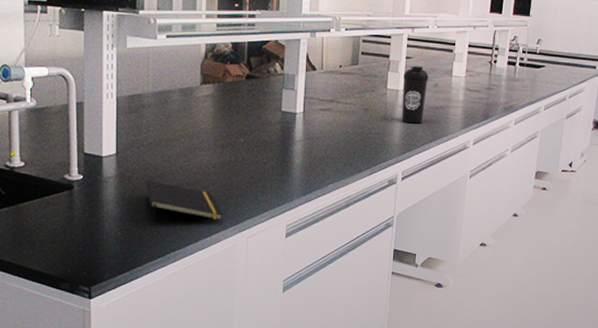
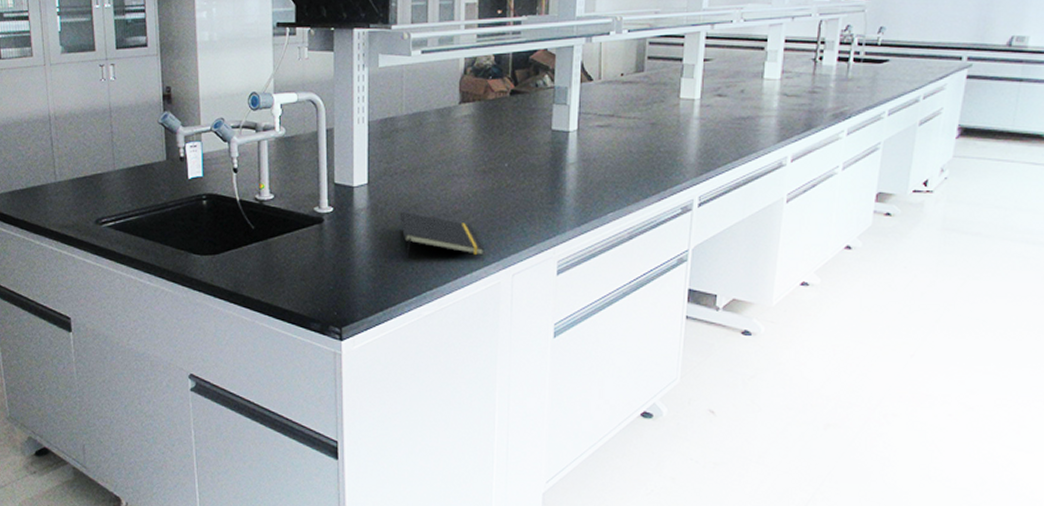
water bottle: present [401,66,428,124] -> none [698,69,732,139]

